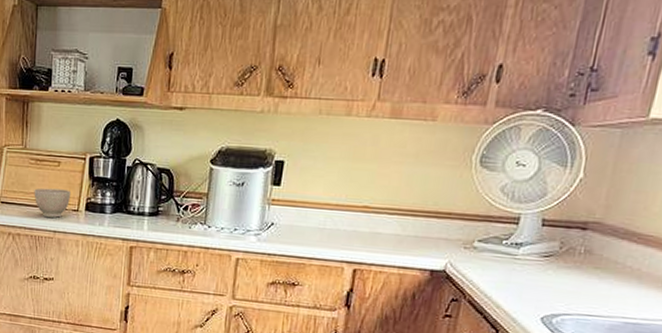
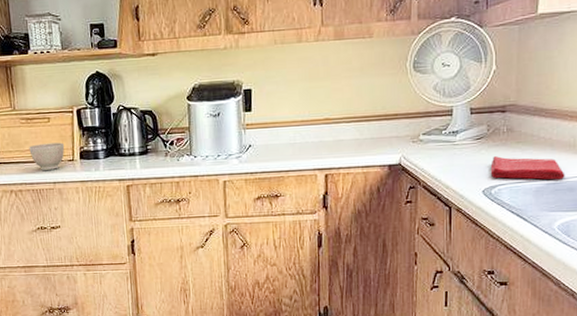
dish towel: none [554,280,651,321] -> present [490,156,565,180]

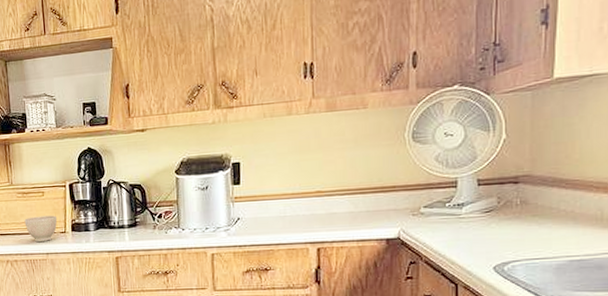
dish towel: present [490,156,565,180] -> none [502,230,592,257]

